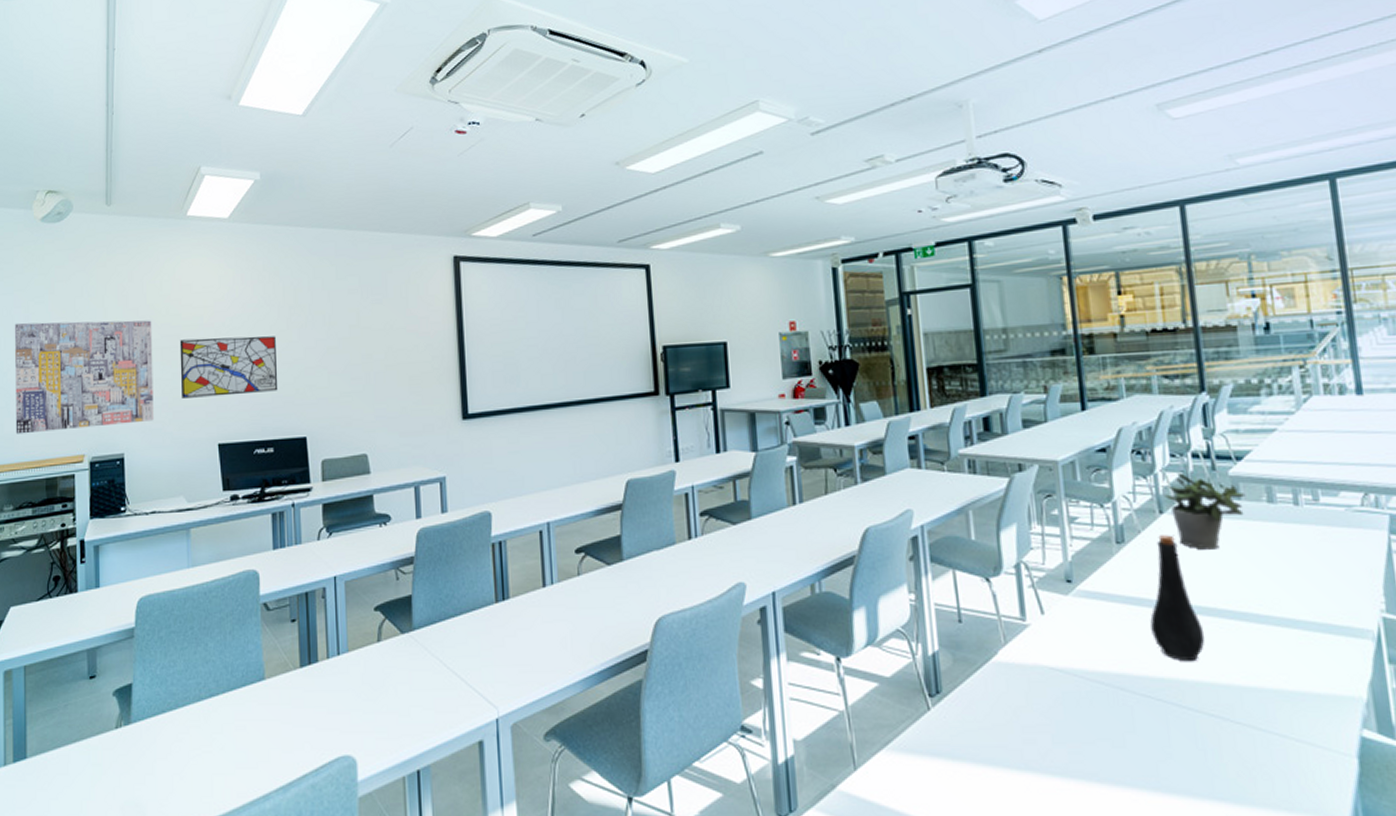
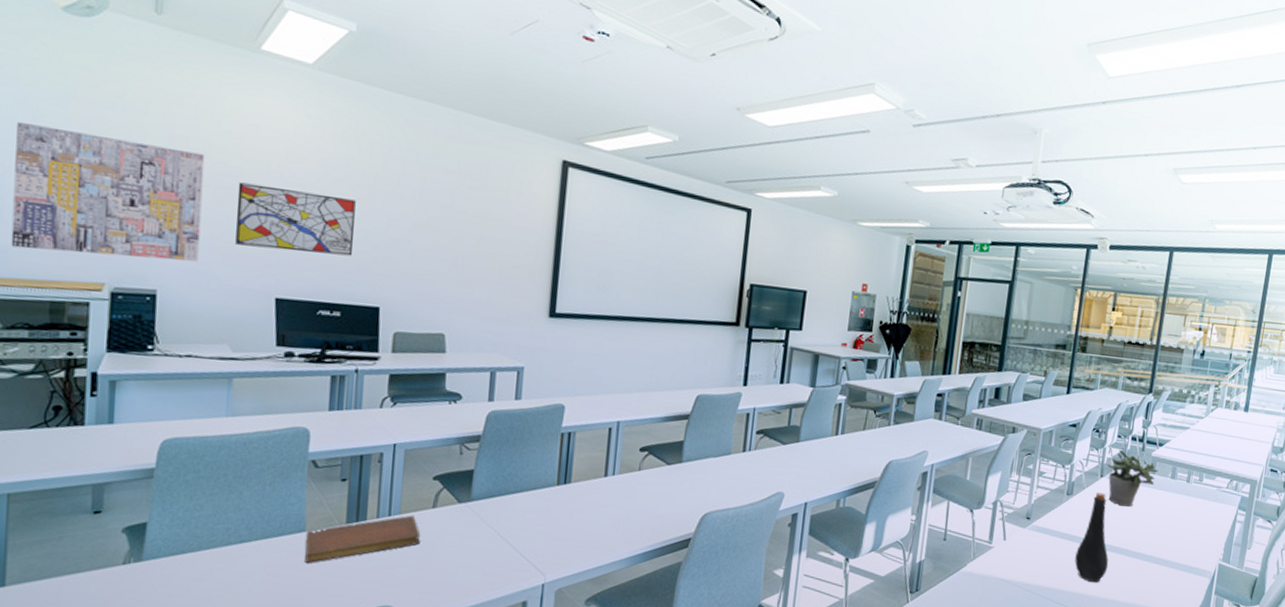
notebook: none [265,652,370,713] -> present [305,515,421,563]

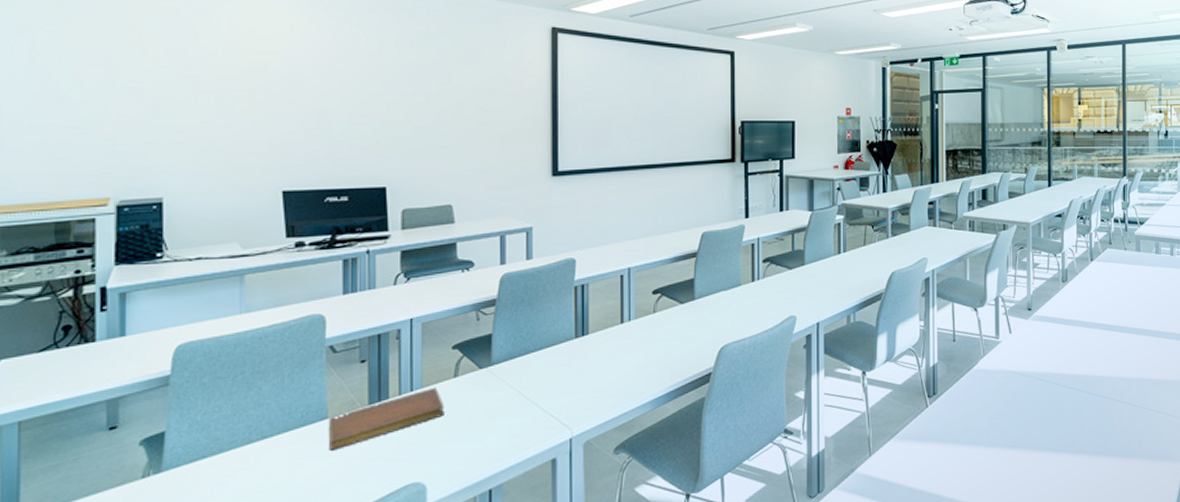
wall art: present [11,121,205,262] -> none [13,51,205,174]
wall art: present [235,182,356,256] -> none [238,84,356,144]
bottle: present [1074,492,1109,583] -> none [1079,276,1111,363]
potted plant: present [1107,449,1159,507] -> none [1095,232,1143,286]

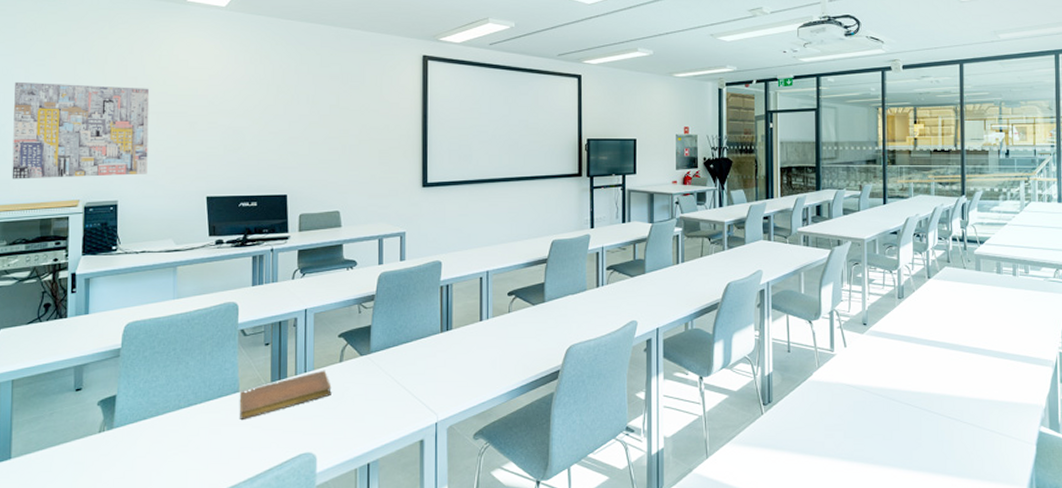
wall art: none [13,51,205,174] -> present [12,81,150,179]

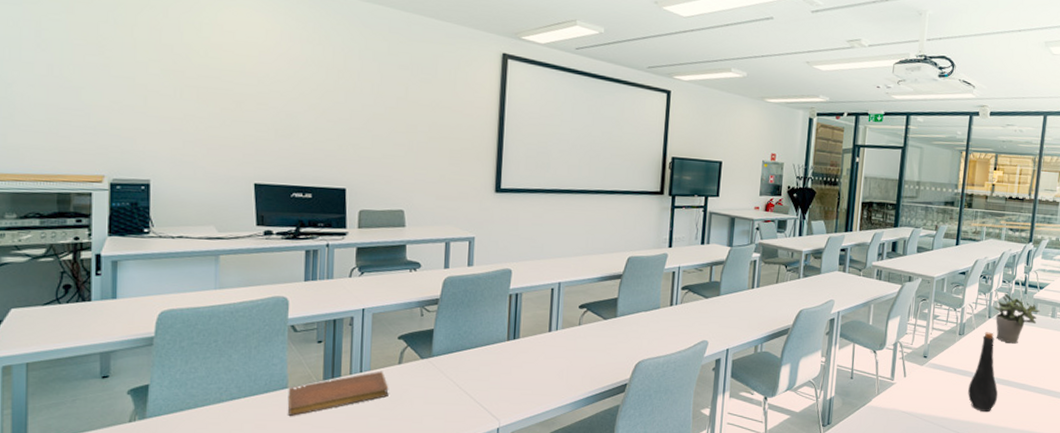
wall art: present [12,81,150,179] -> none [21,35,189,154]
bottle: none [916,293,950,381] -> present [968,332,998,413]
potted plant: none [932,250,984,304] -> present [994,293,1040,344]

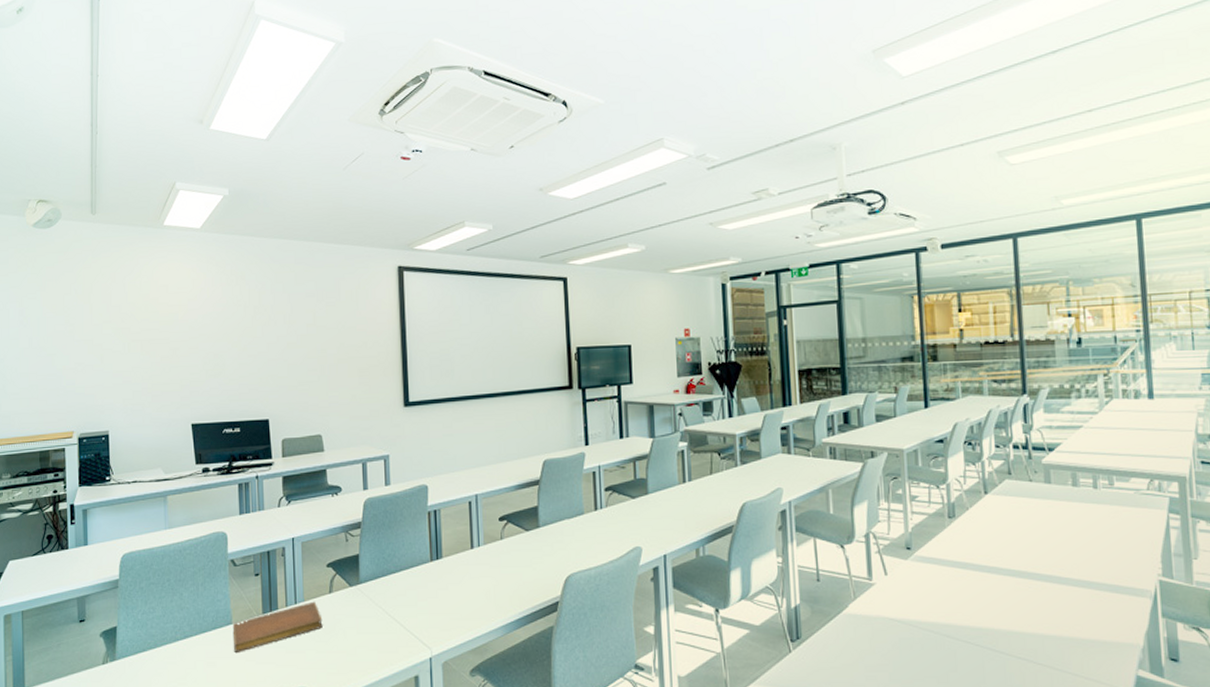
bottle: present [968,332,998,413] -> none [973,511,1017,615]
potted plant: present [994,293,1040,344] -> none [989,460,1055,524]

